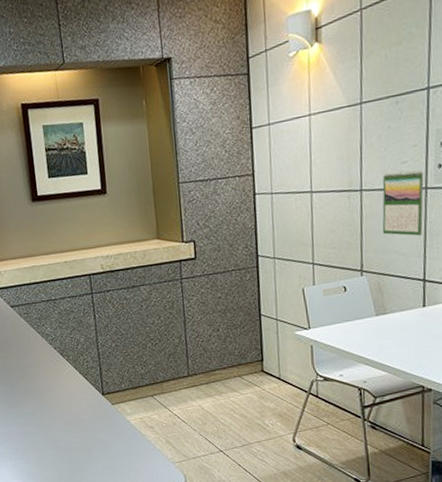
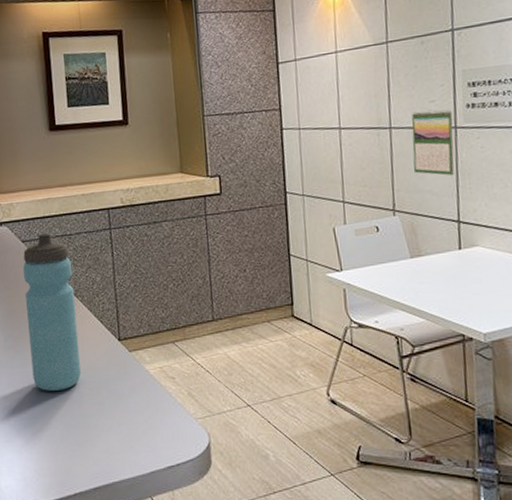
water bottle: none [12,298,70,440] -> present [23,232,82,391]

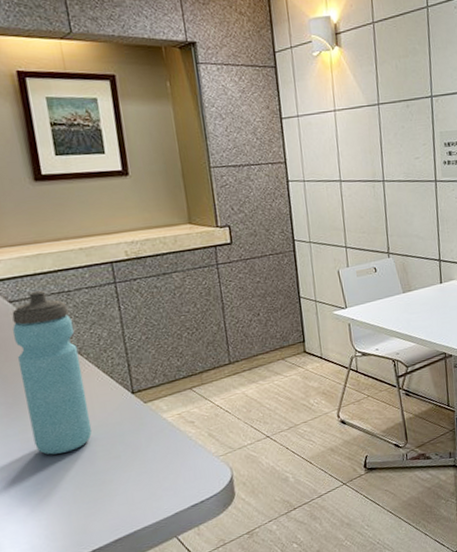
calendar: present [411,109,455,176] -> none [401,165,436,222]

